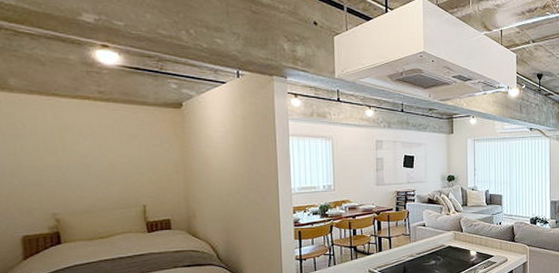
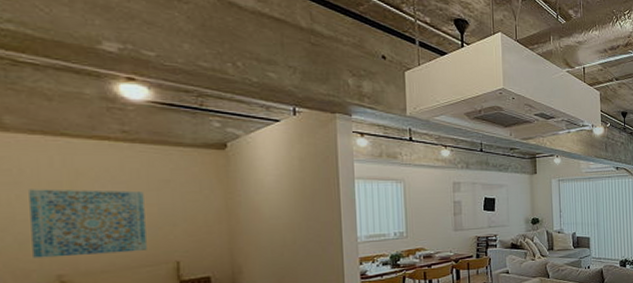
wall art: none [30,141,120,199] -> present [29,189,147,258]

